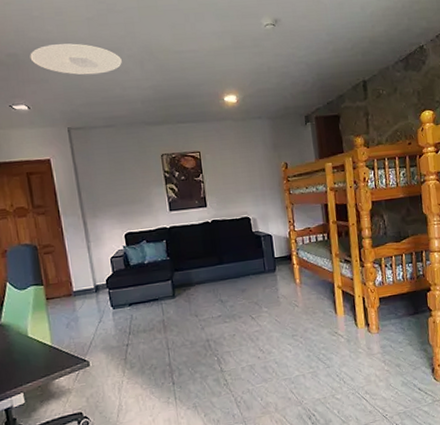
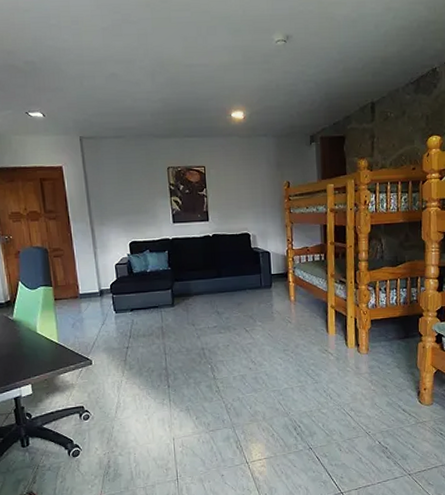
ceiling light: present [30,43,122,75] -> none [46,53,134,85]

